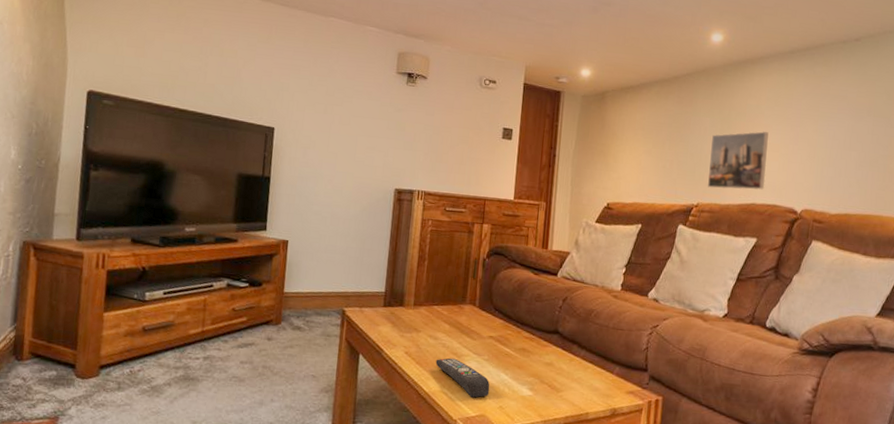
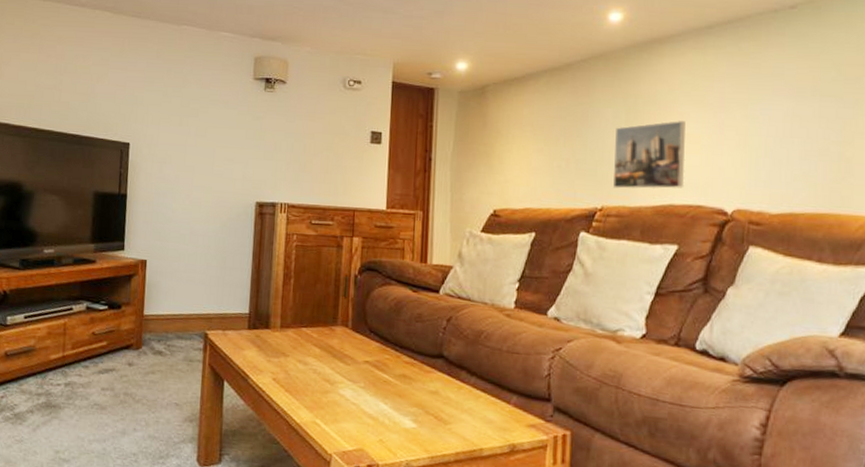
remote control: present [435,358,490,398] -> none [306,385,368,430]

